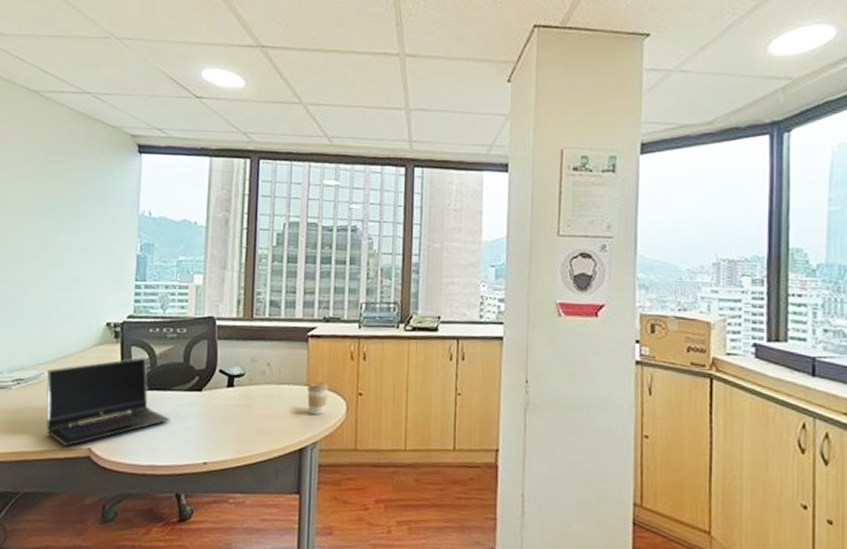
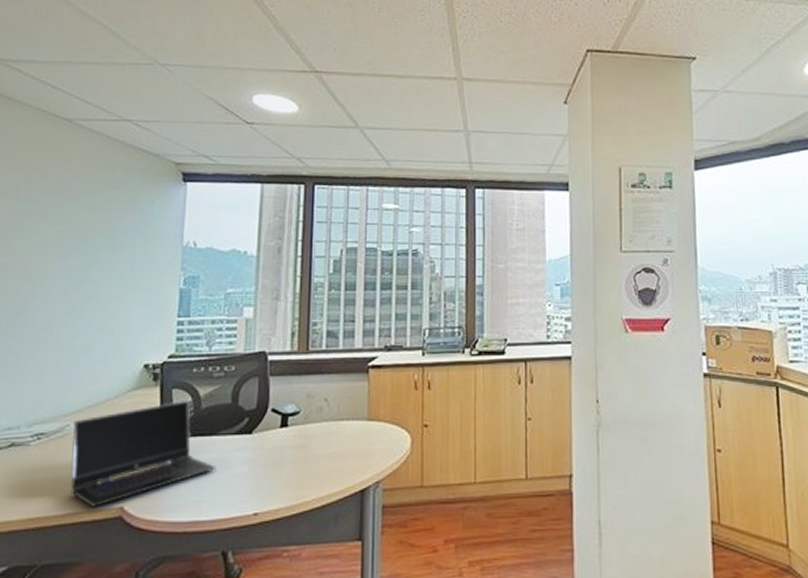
coffee cup: present [306,382,329,416] -> none [368,416,392,452]

